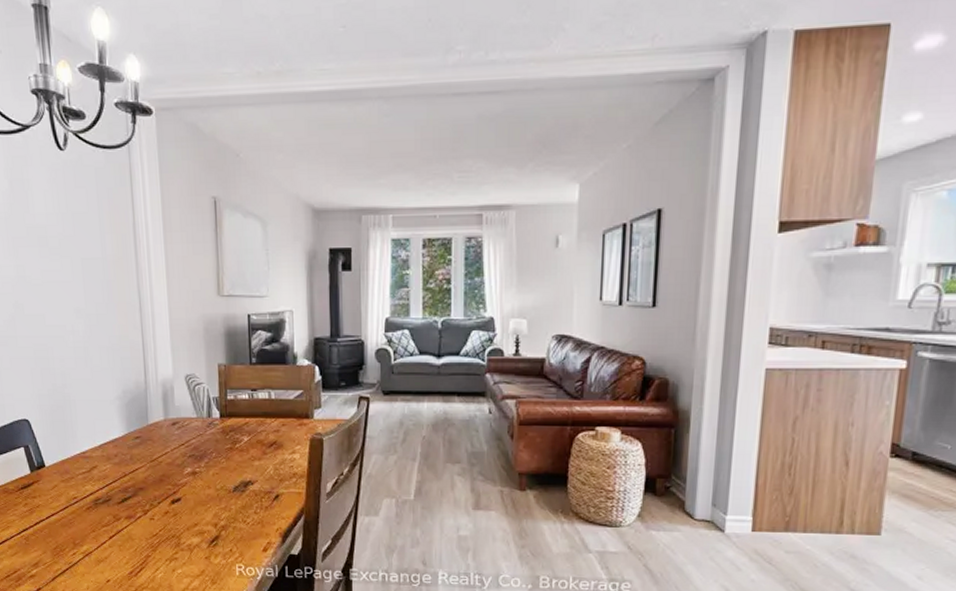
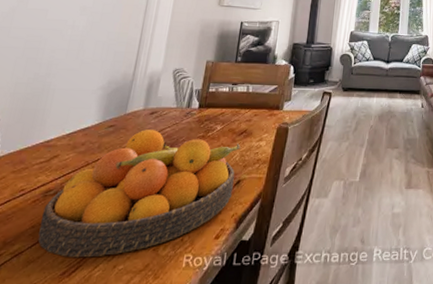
fruit bowl: none [98,441,273,561] -> present [37,130,241,258]

